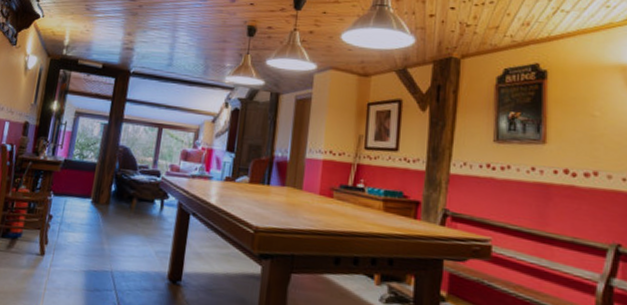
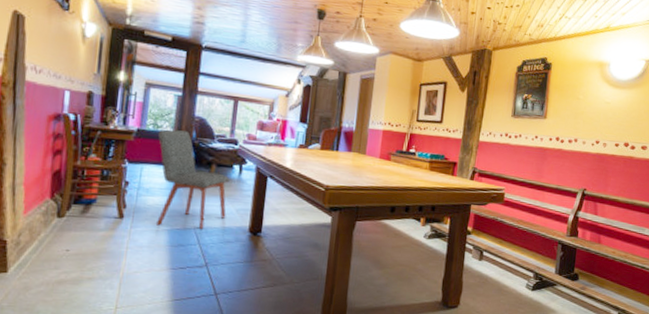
chair: none [75,160,150,273] -> present [157,129,230,229]

